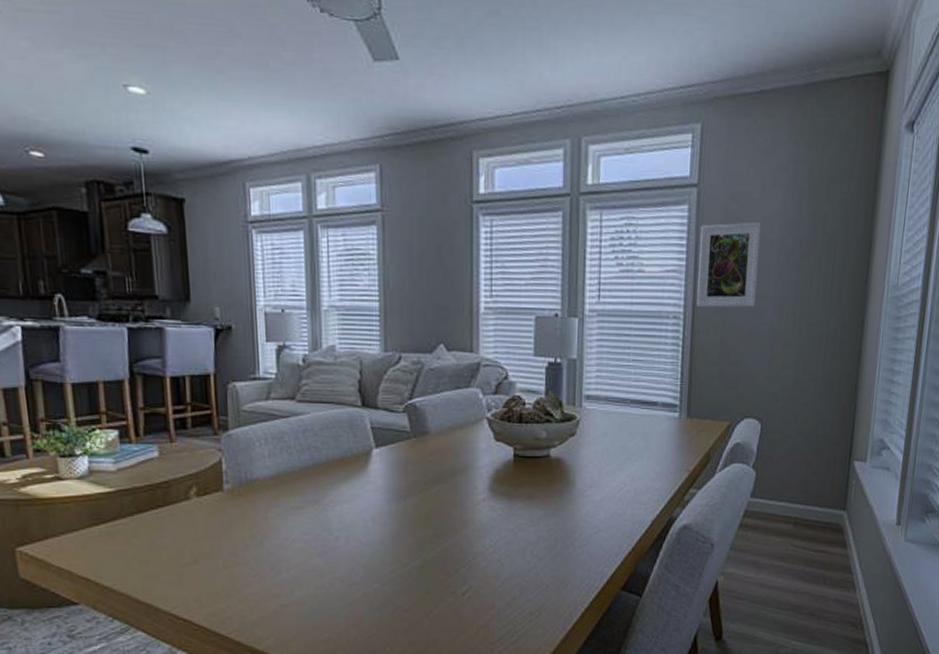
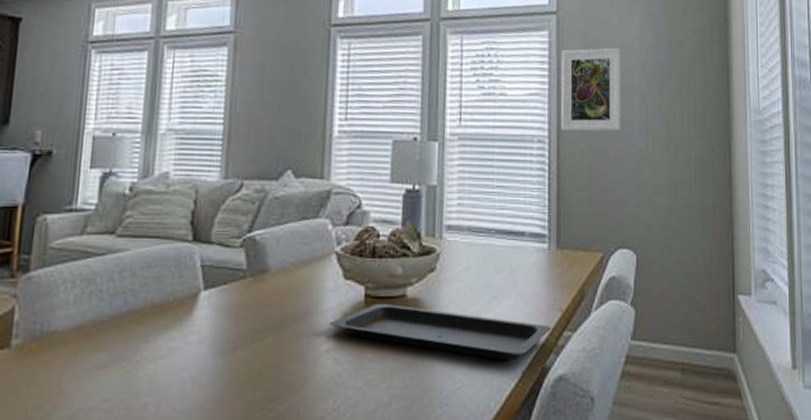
serving tray: none [484,462,679,511] -> present [329,303,552,360]

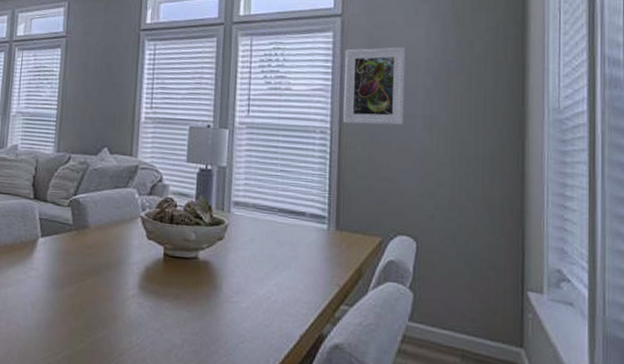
serving tray: present [329,303,552,360] -> none [135,262,329,324]

